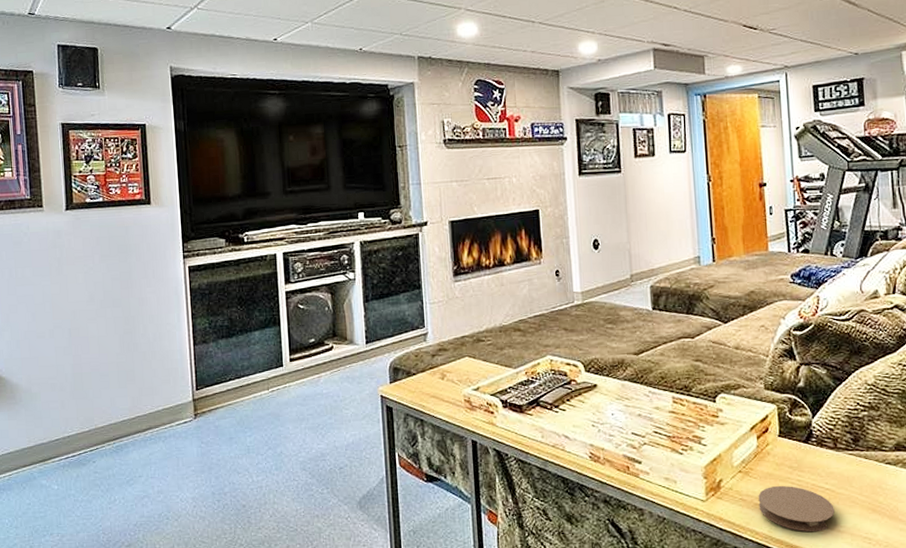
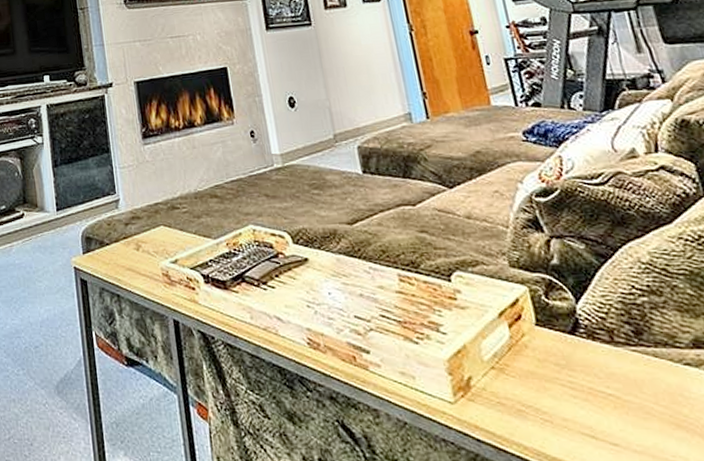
coaster: present [758,485,835,532] -> none [520,387,625,451]

